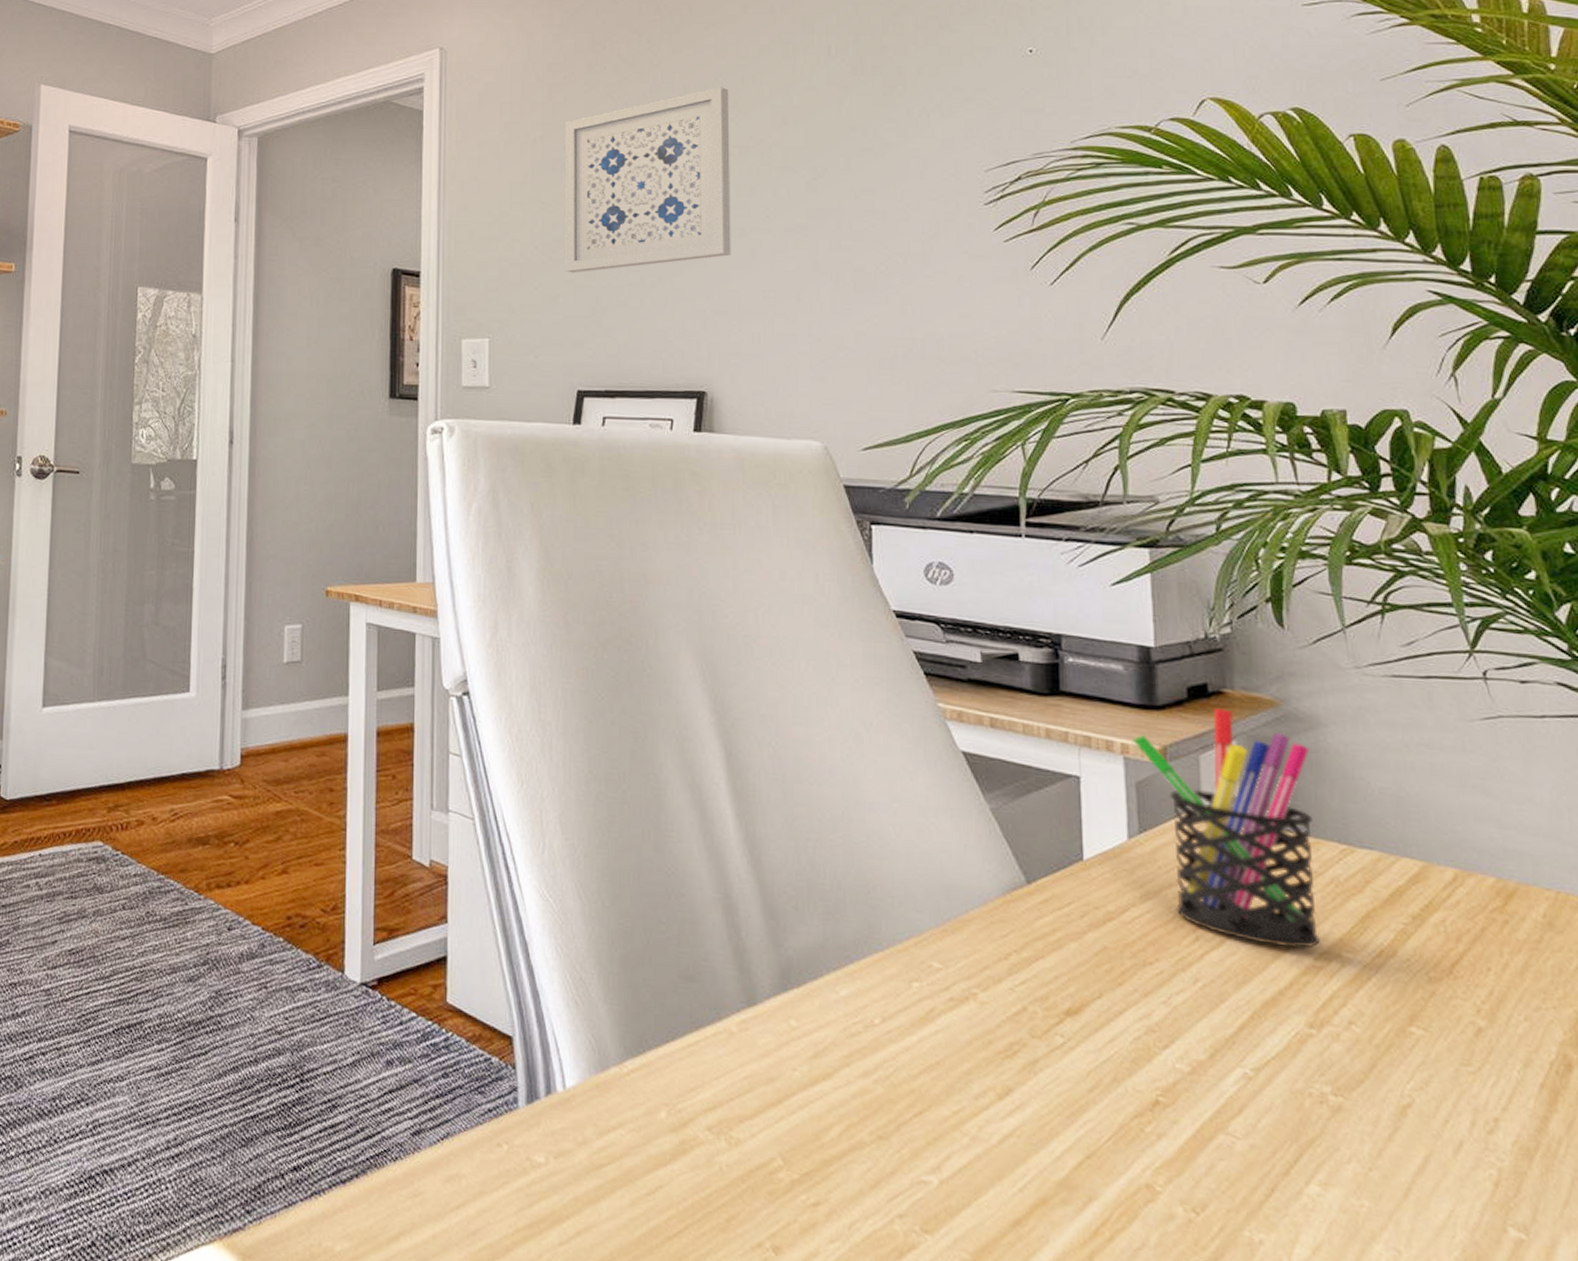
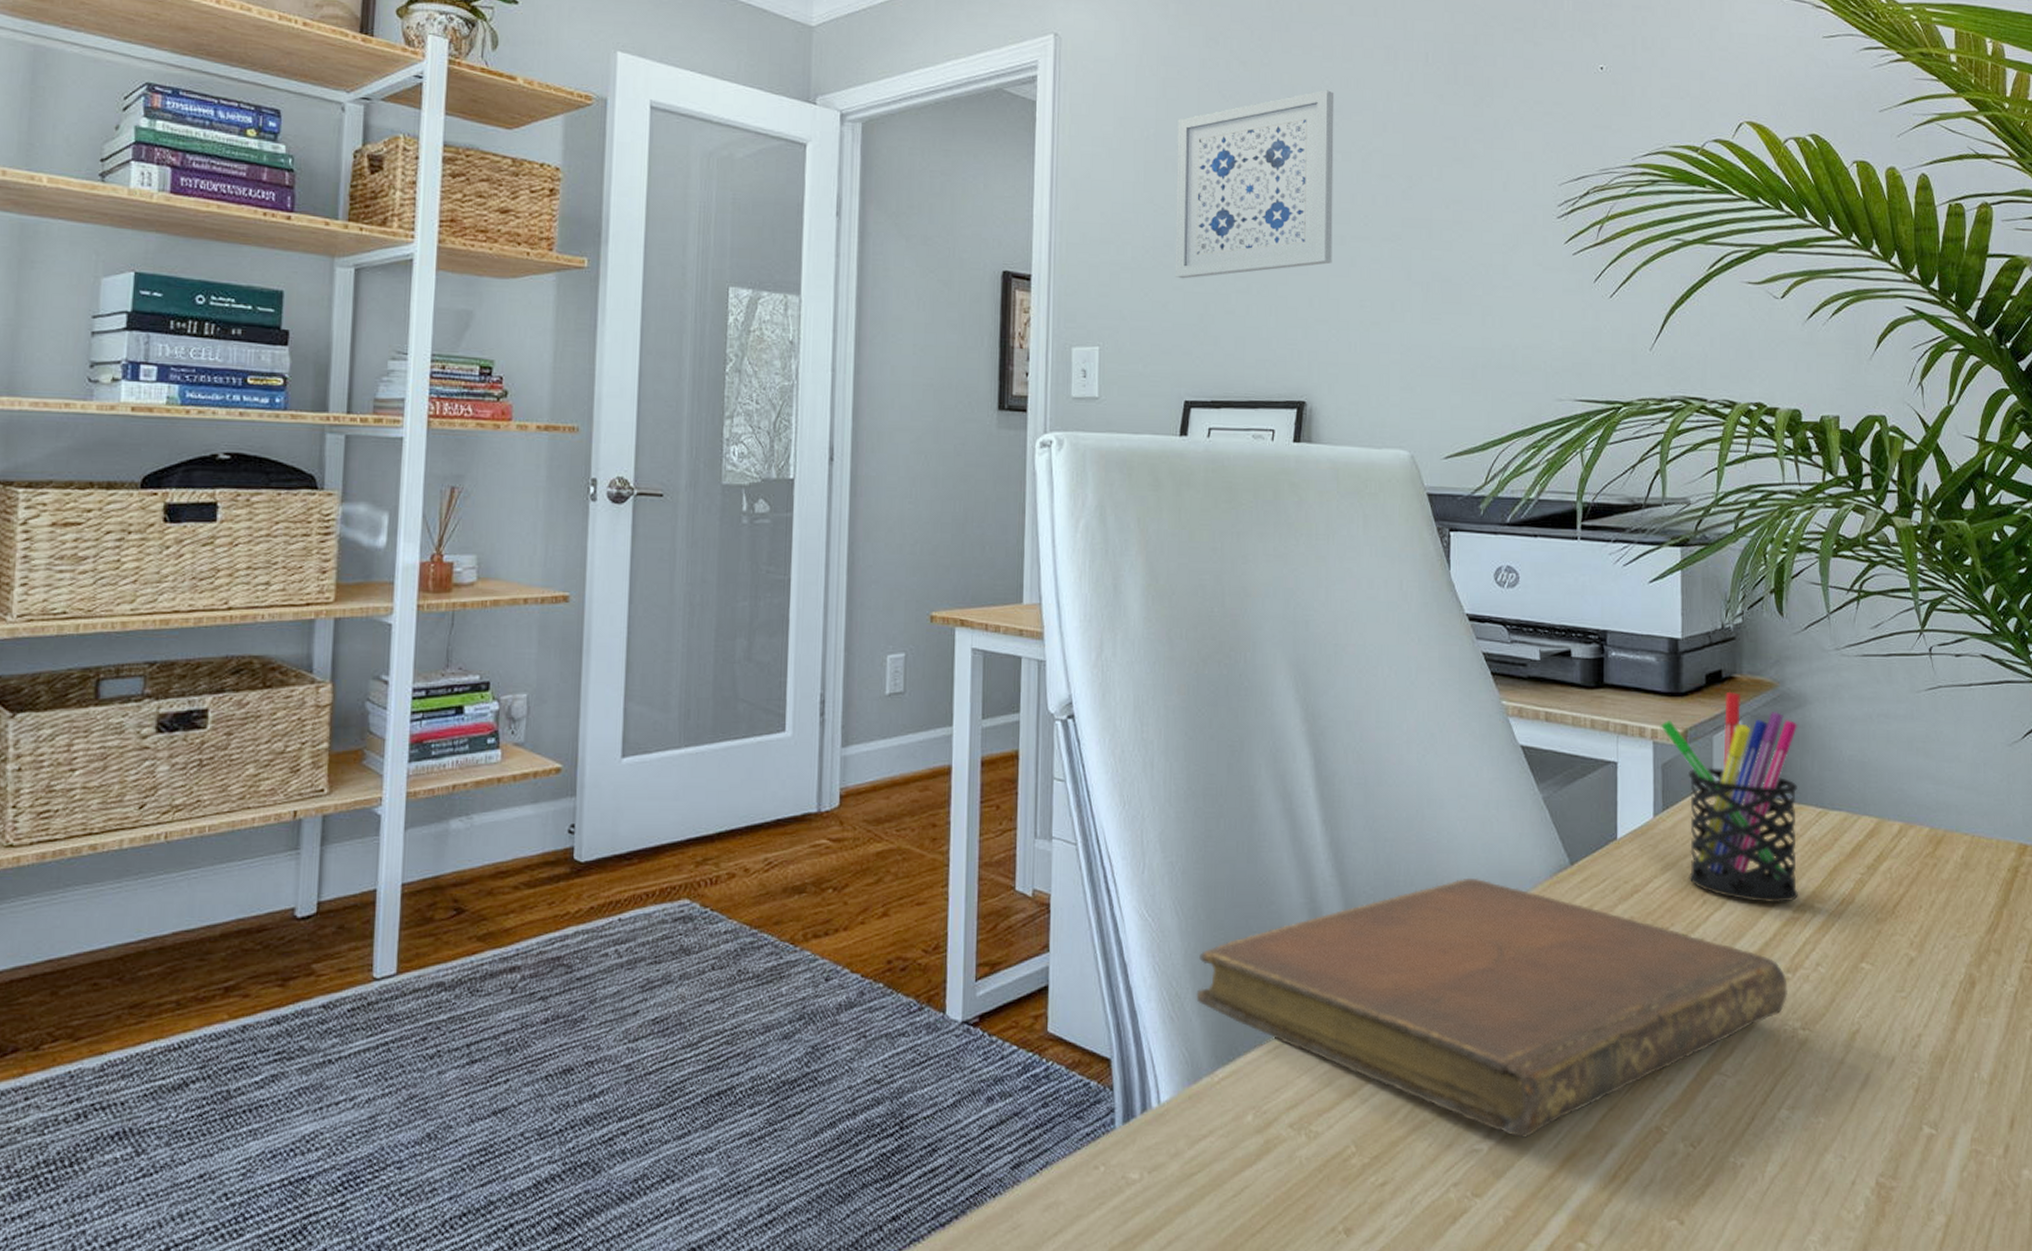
notebook: none [602,887,1312,1176] -> present [1196,877,1788,1138]

